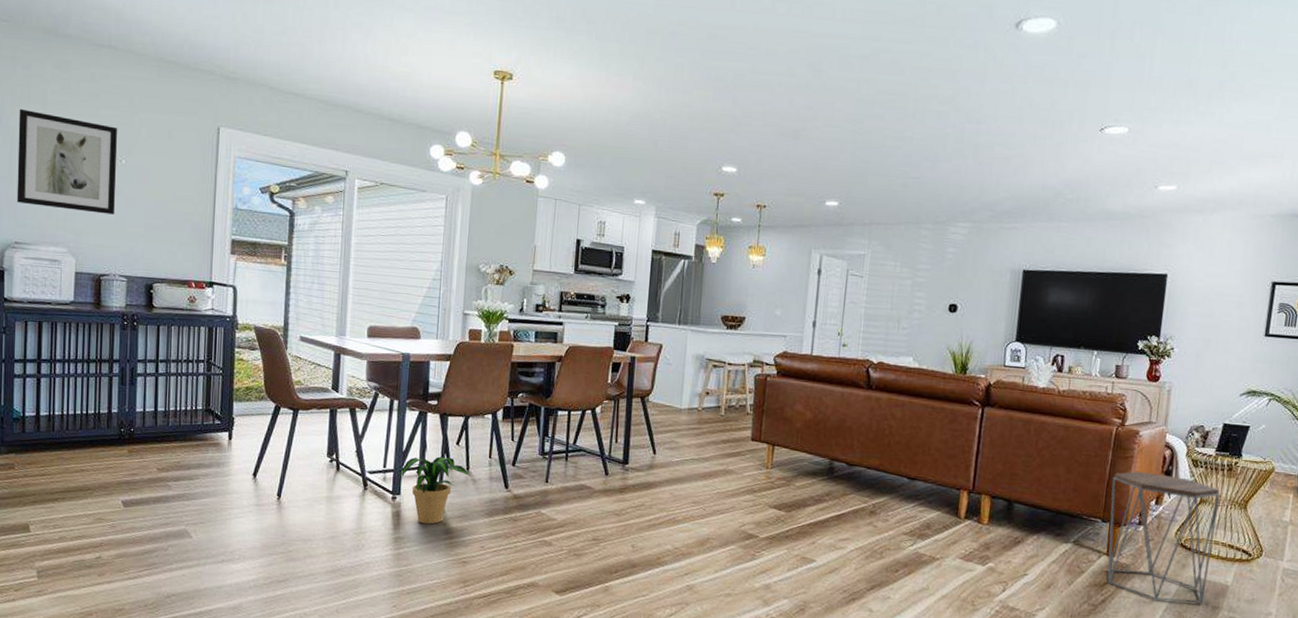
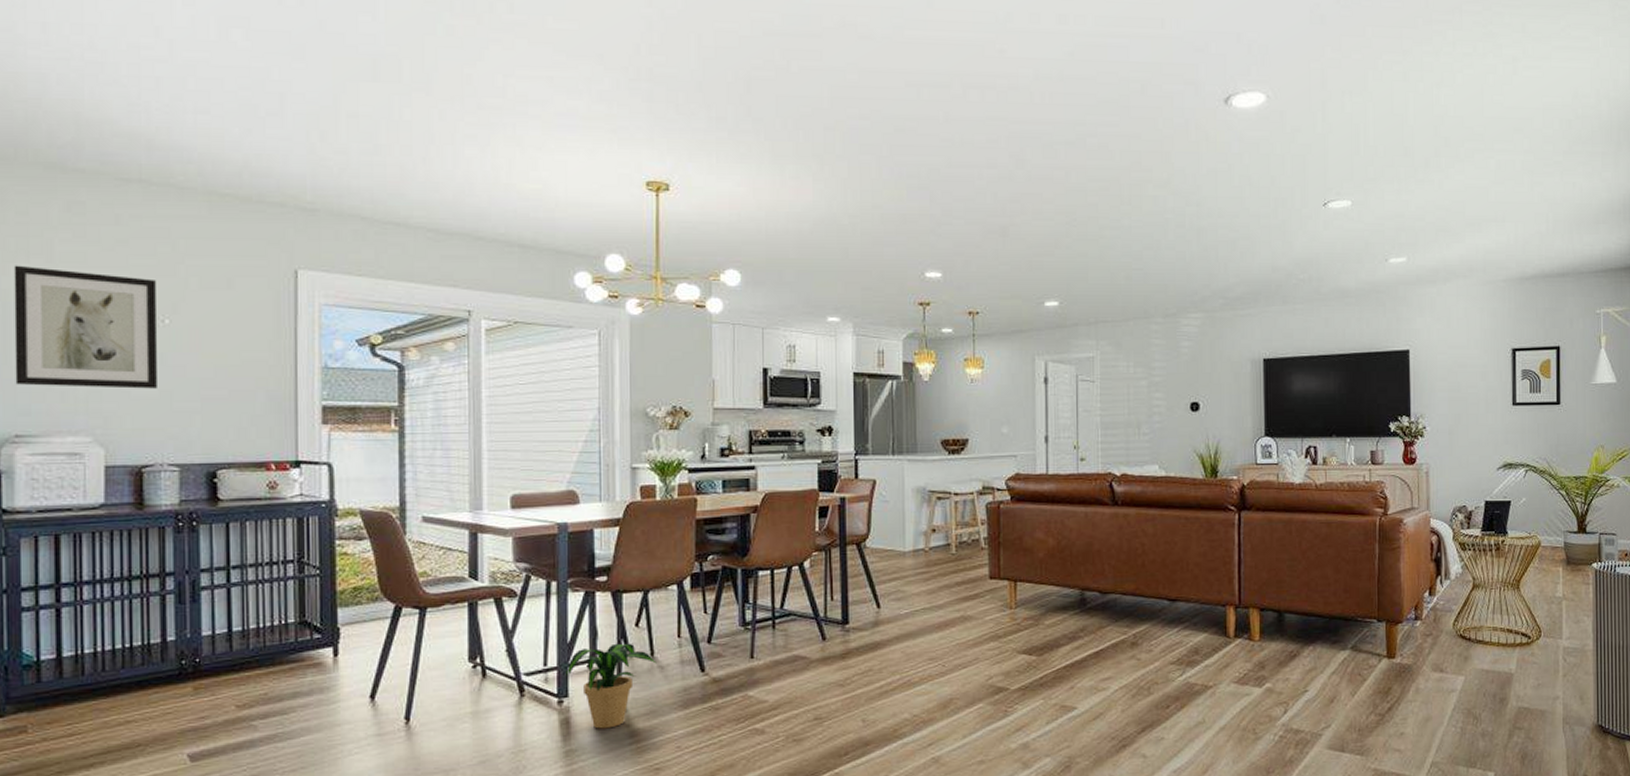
side table: present [1107,471,1220,604] -> none [1382,562,1492,700]

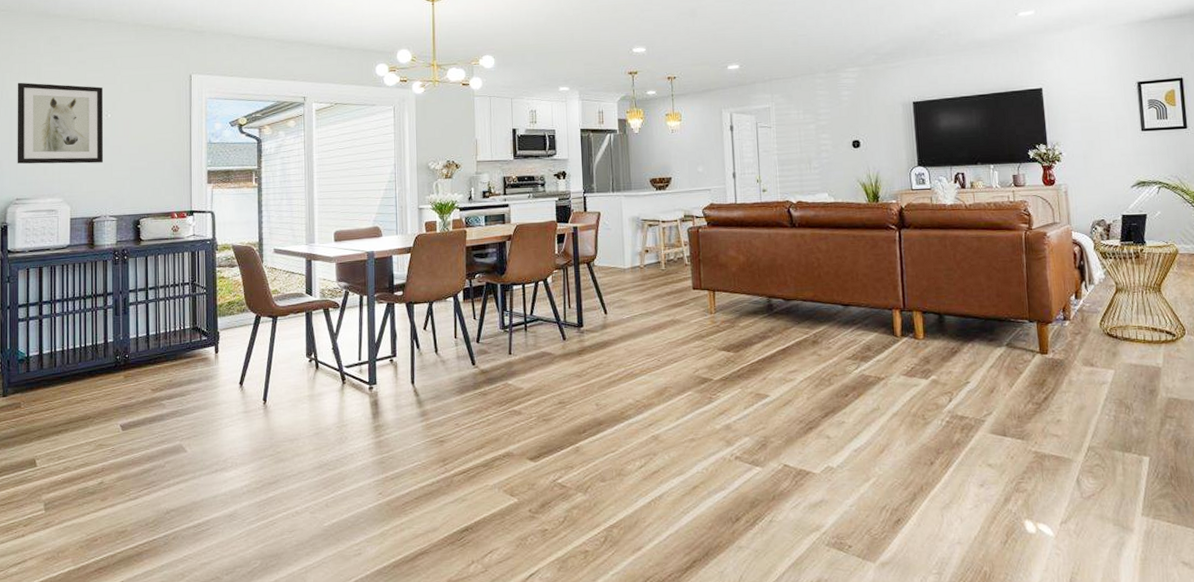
potted plant: present [566,643,657,729] -> none [375,343,440,409]

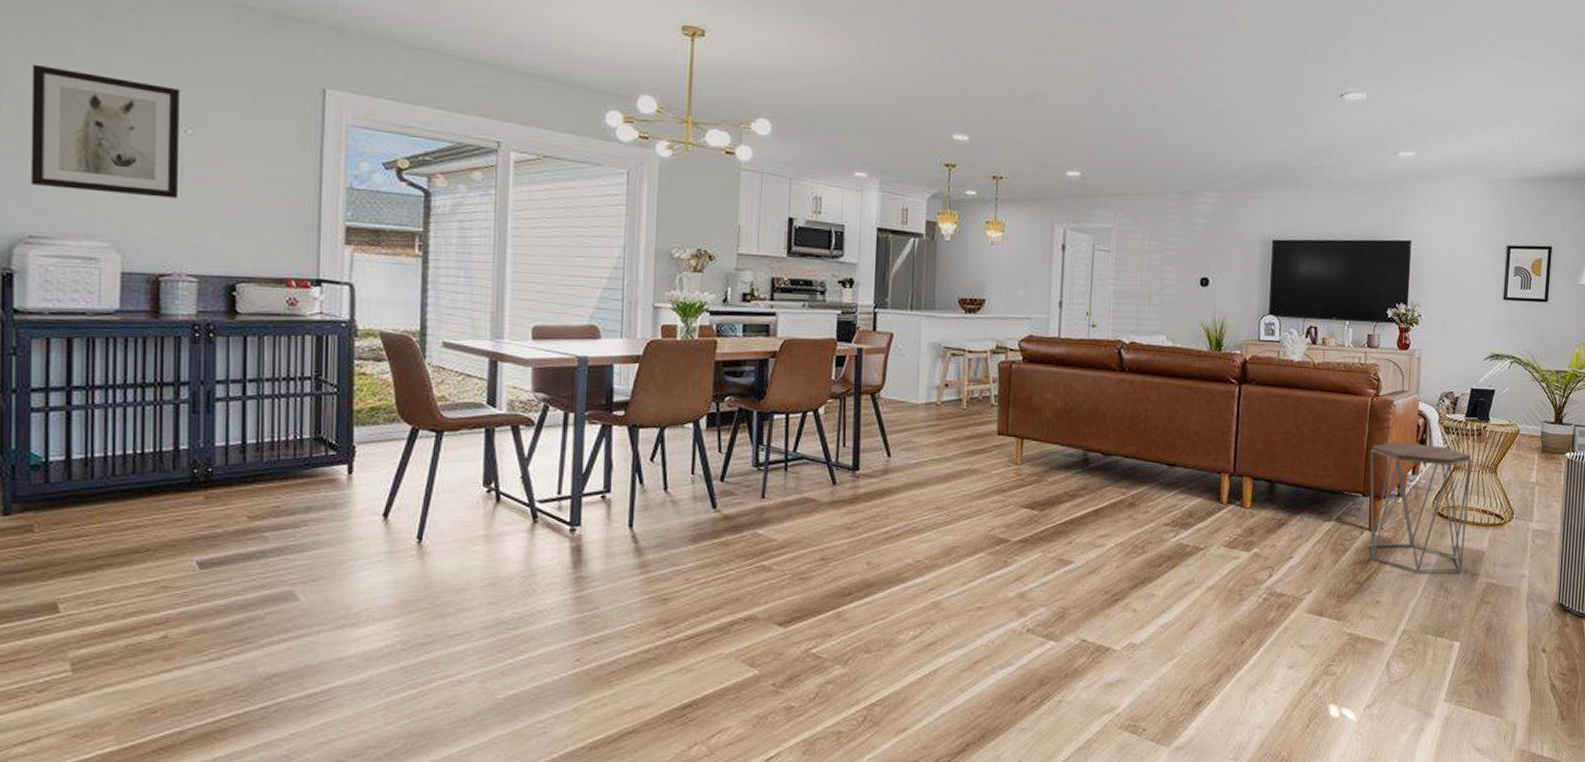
side table: none [1030,269,1140,391] -> present [1370,441,1472,572]

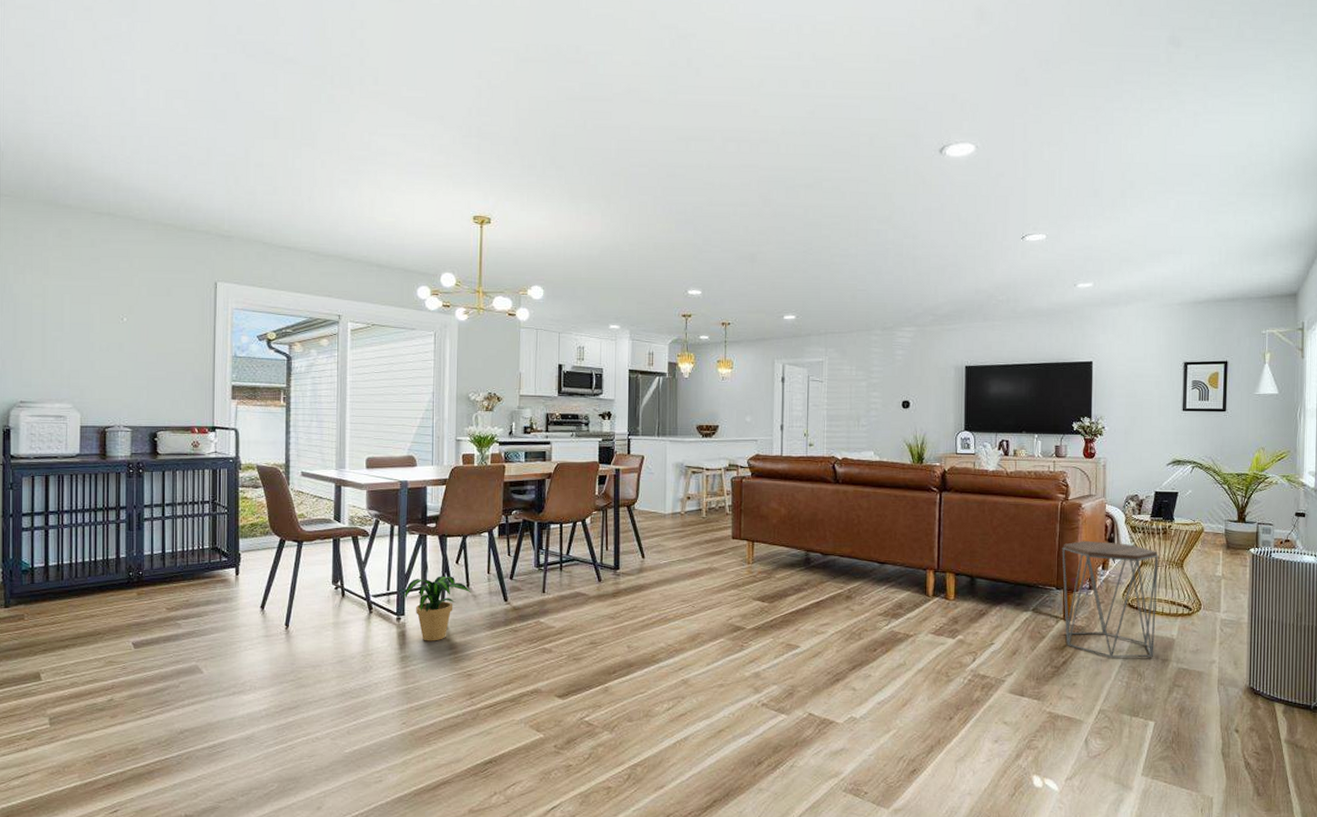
wall art: present [30,64,179,198] -> none [21,276,118,369]
potted plant: none [580,476,670,558] -> present [403,576,471,641]

